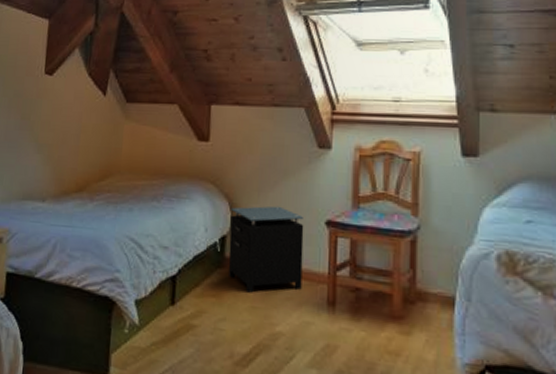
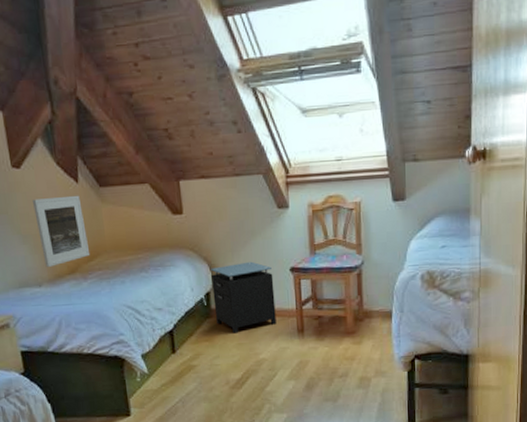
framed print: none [54,108,105,181] -> present [33,195,91,267]

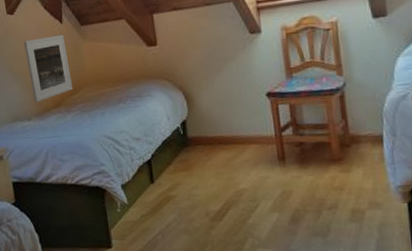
nightstand: present [211,261,277,334] -> none [186,88,255,163]

